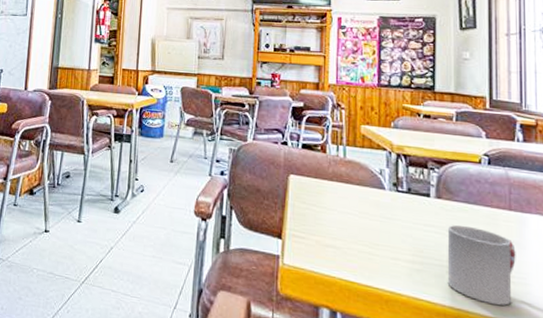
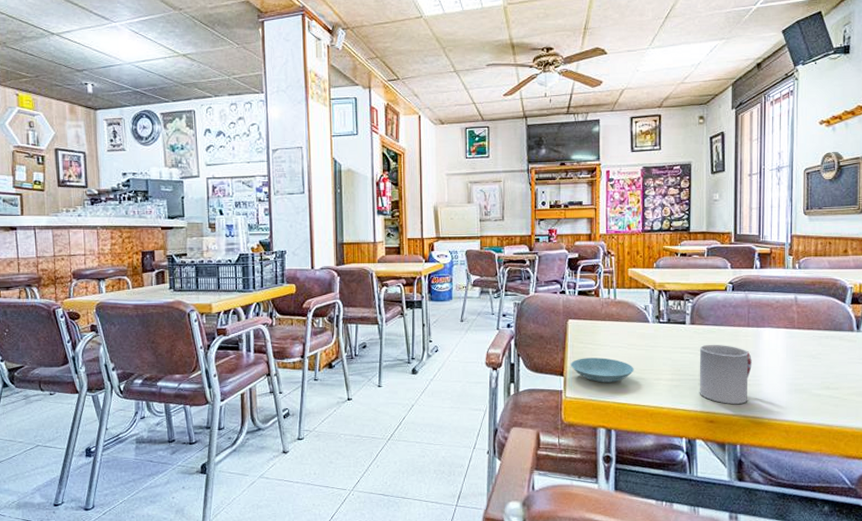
saucer: none [290,220,366,255] -> present [570,357,634,383]

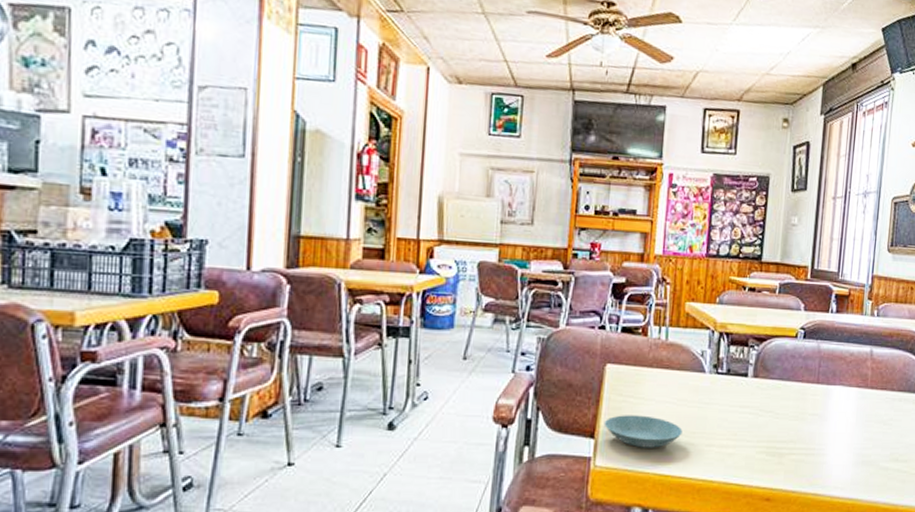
cup: present [699,344,752,404] -> none [756,403,819,478]

